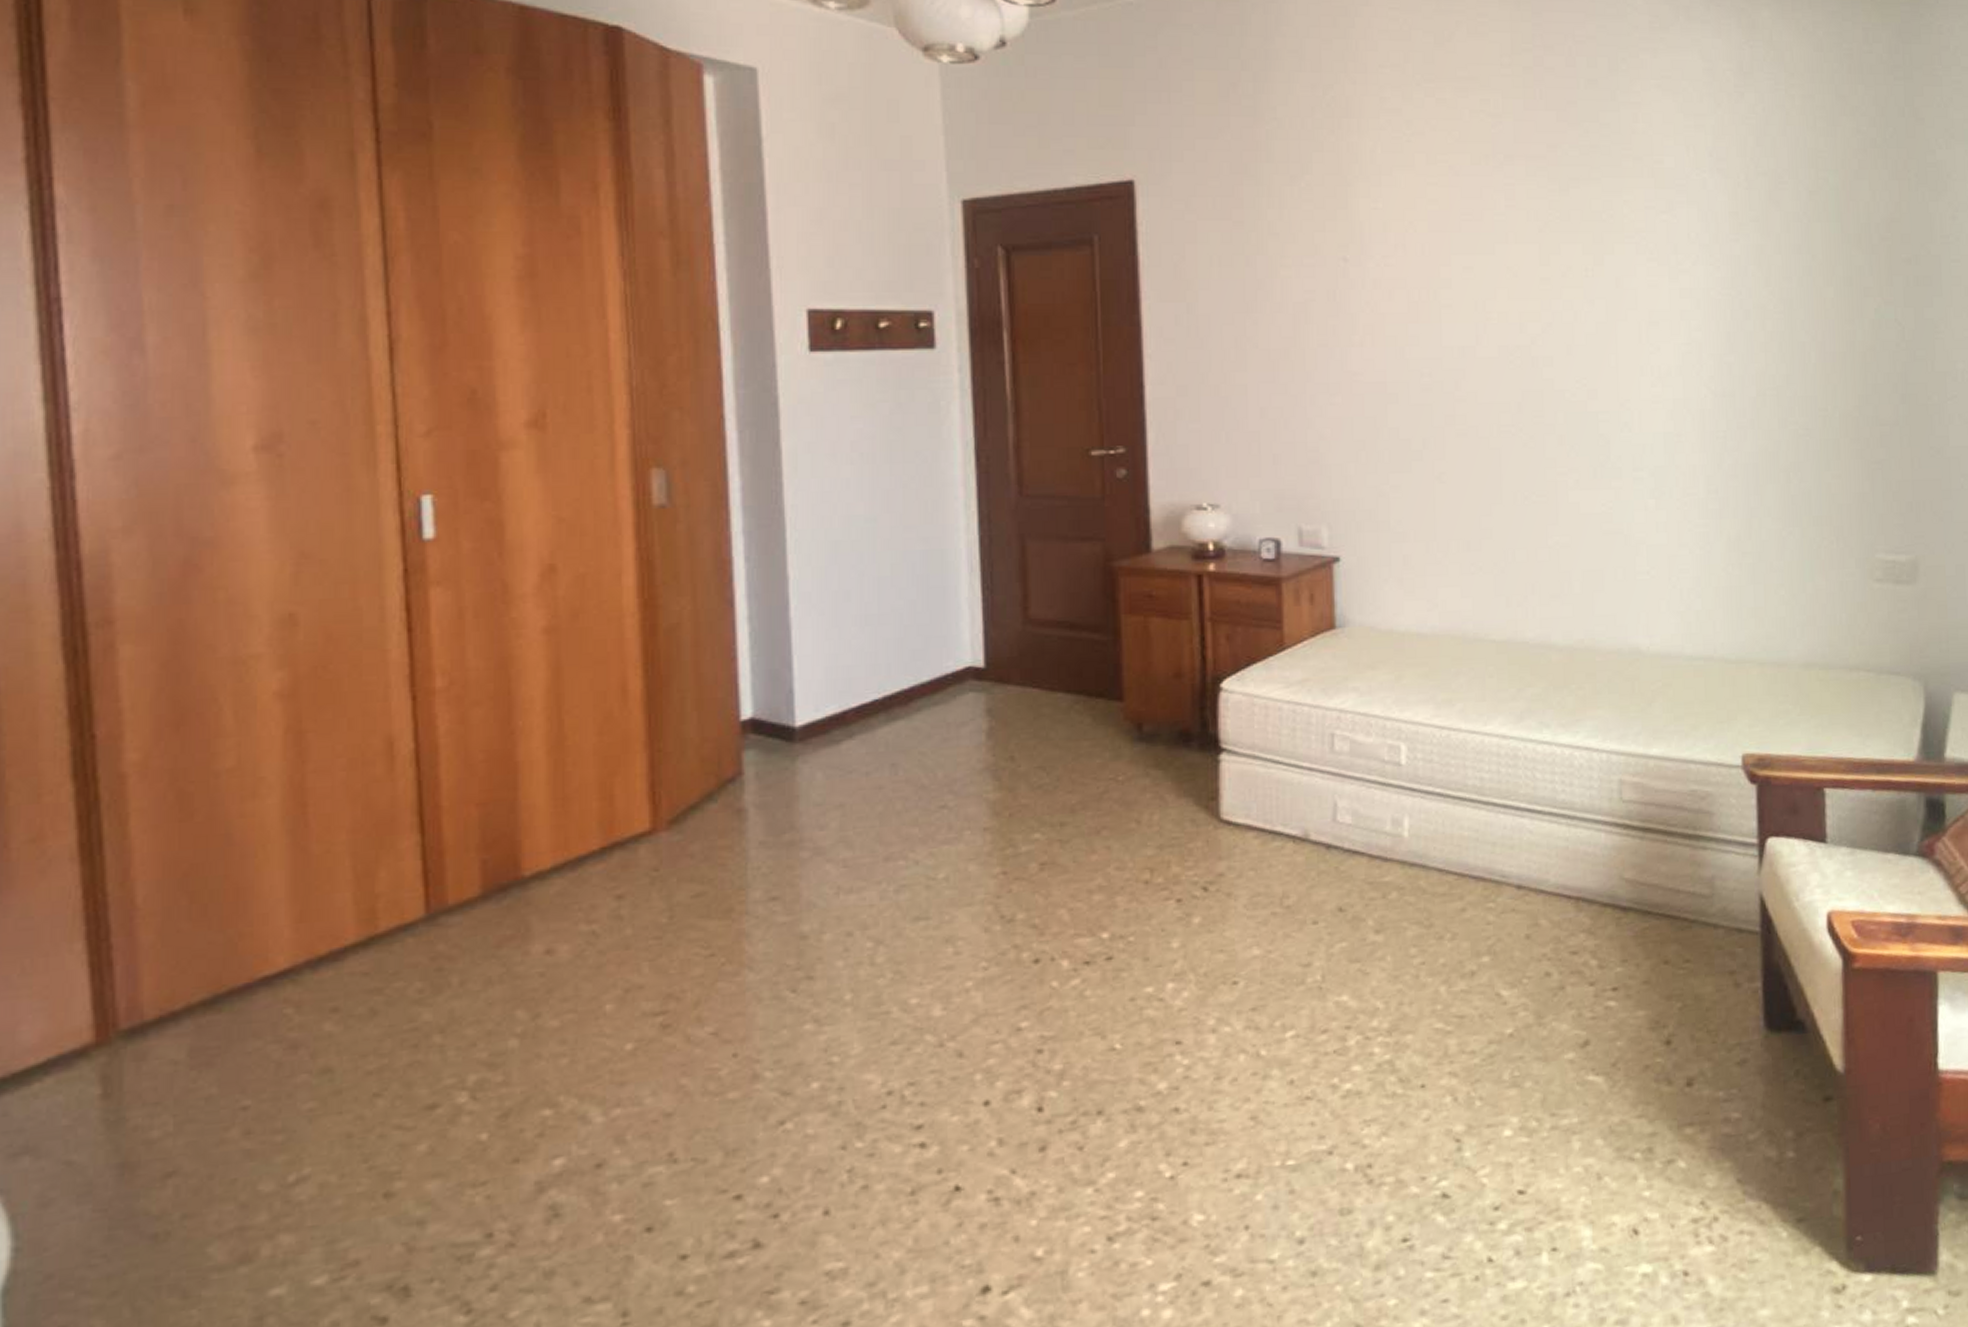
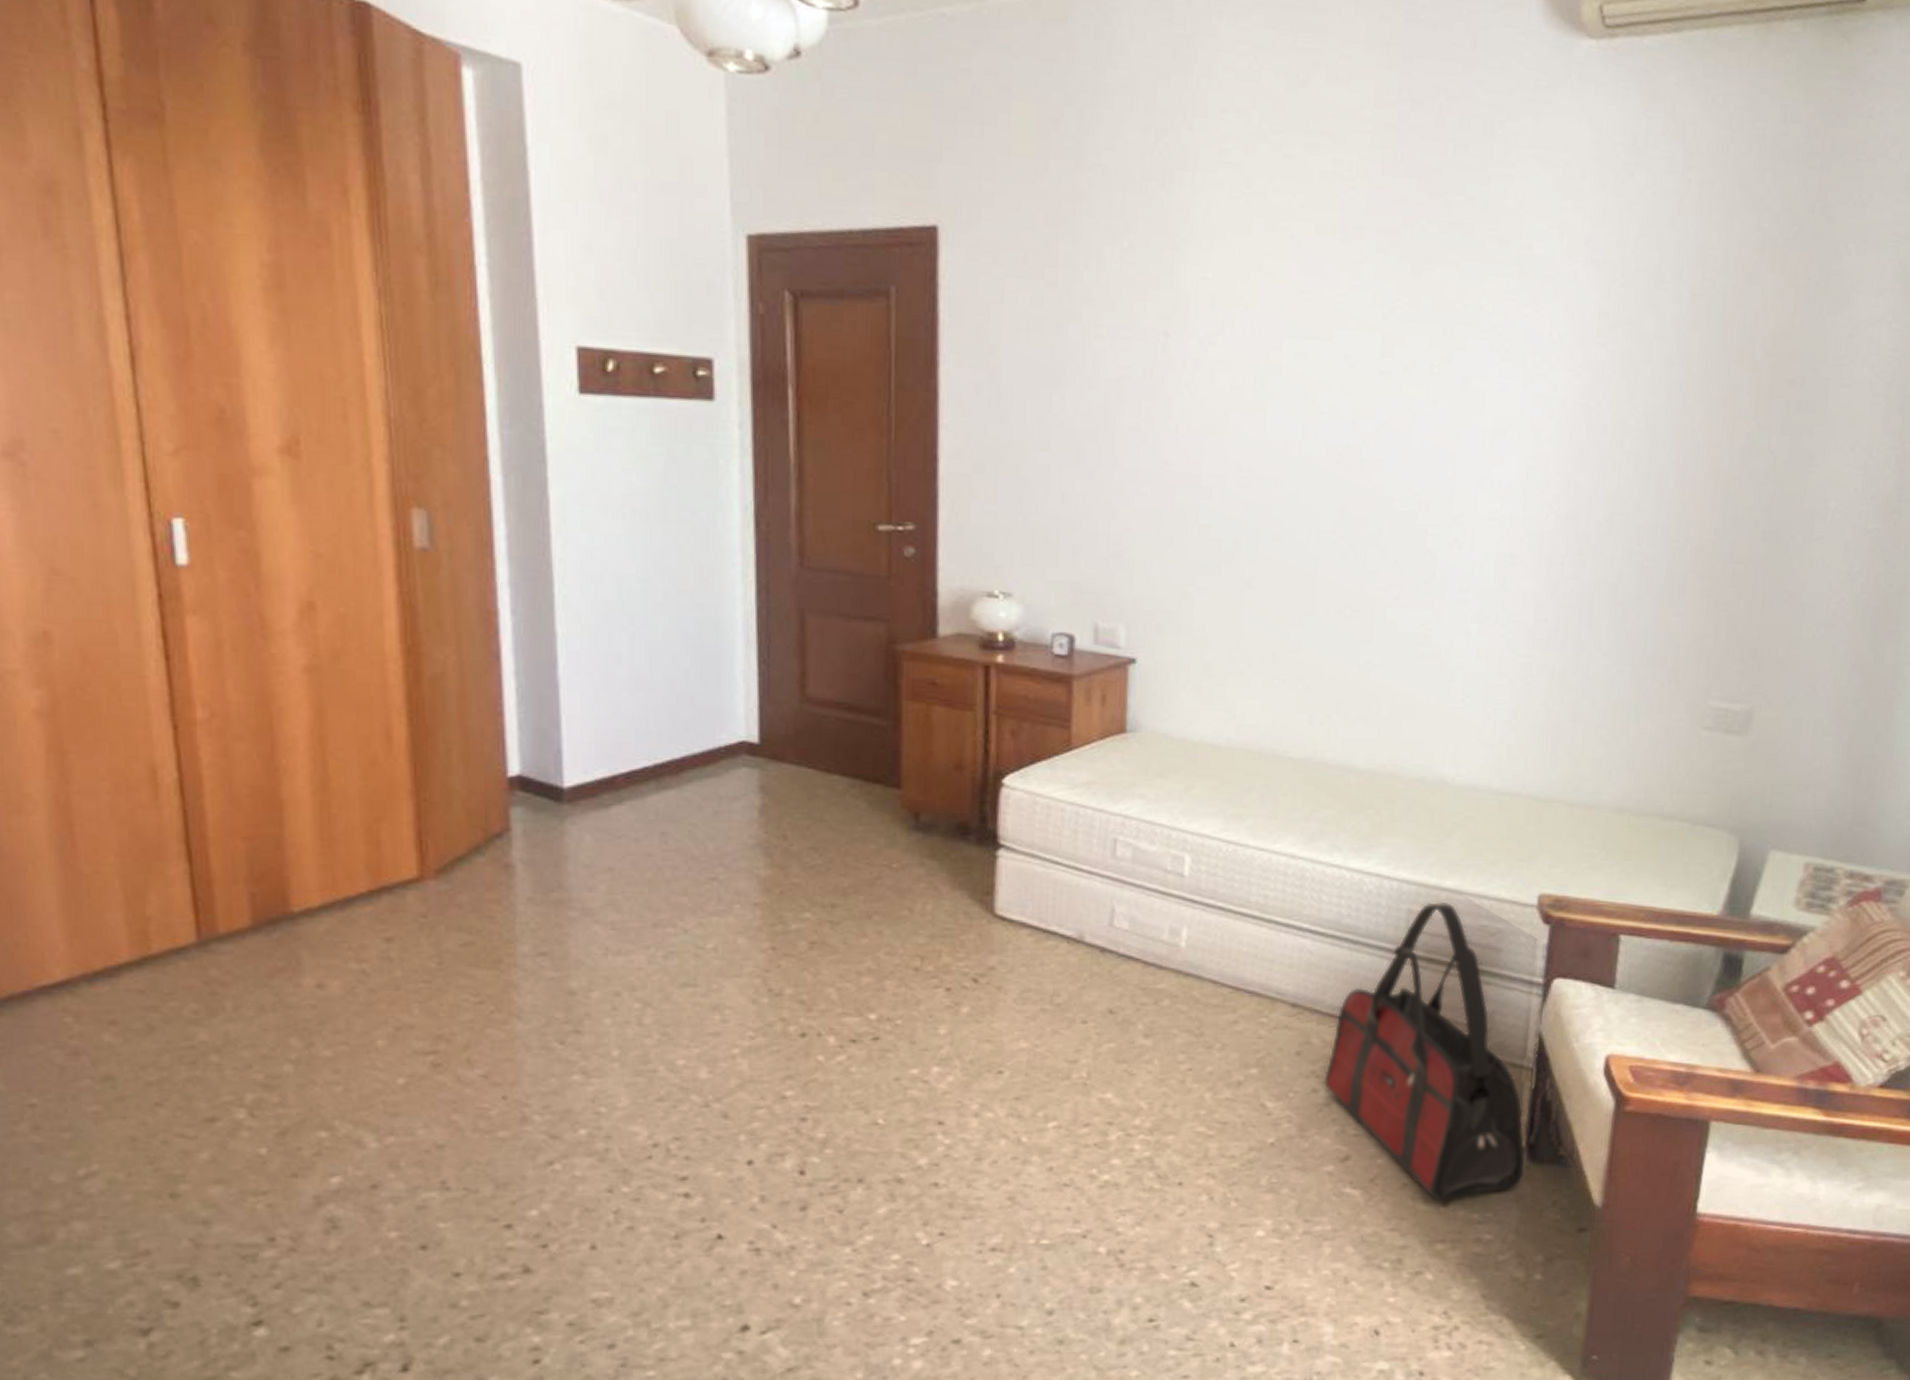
duffel bag: none [1556,769,1763,1082] -> present [1324,901,1526,1202]

